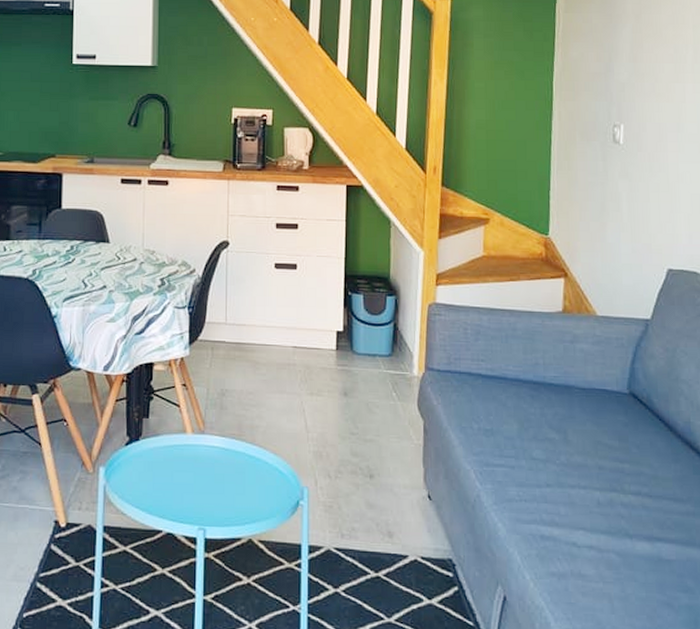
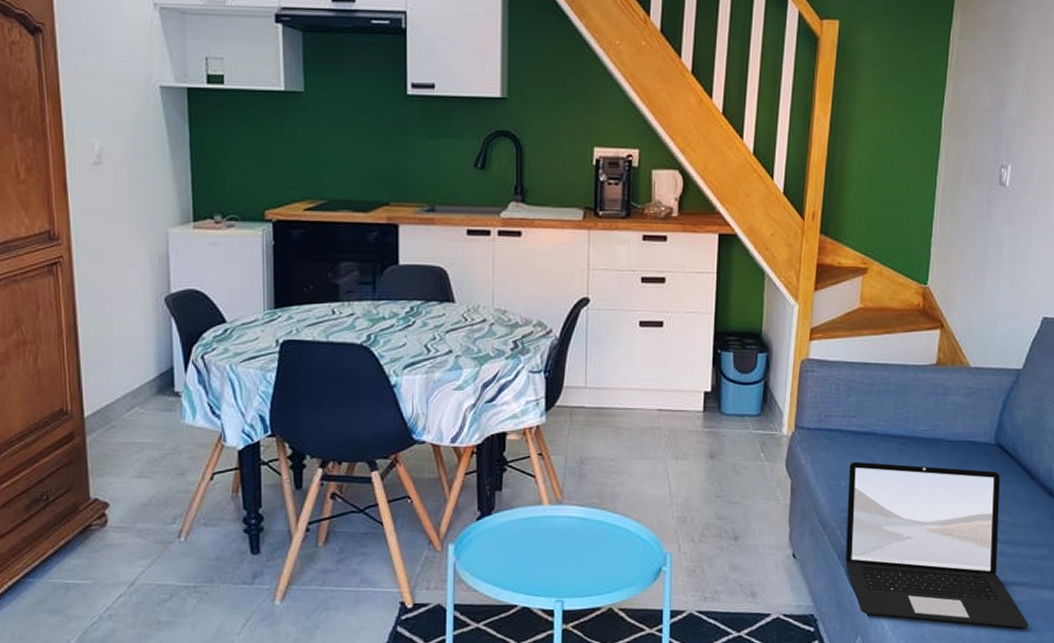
laptop: none [480,404,680,589] -> present [846,461,1029,629]

